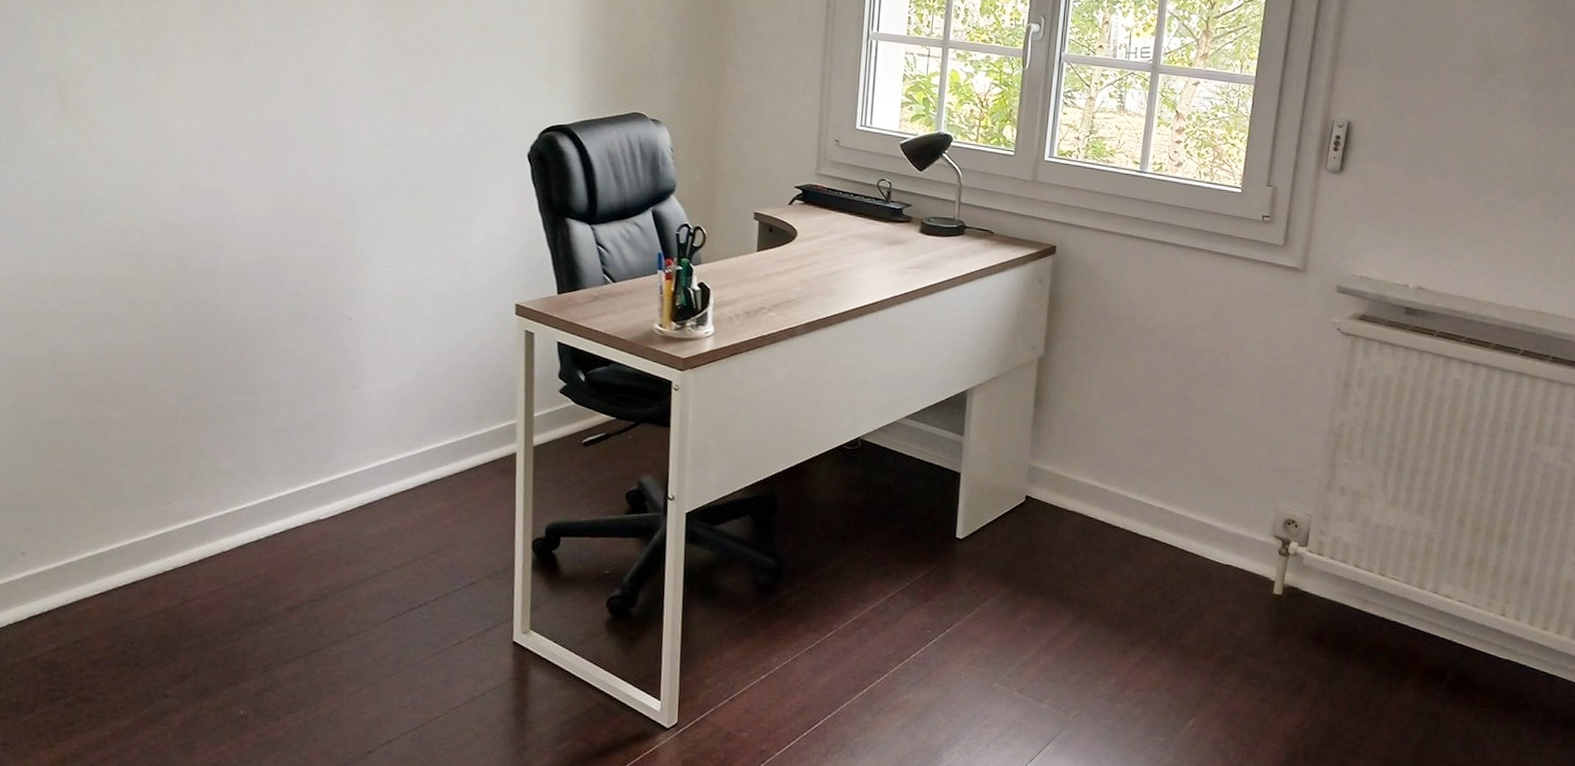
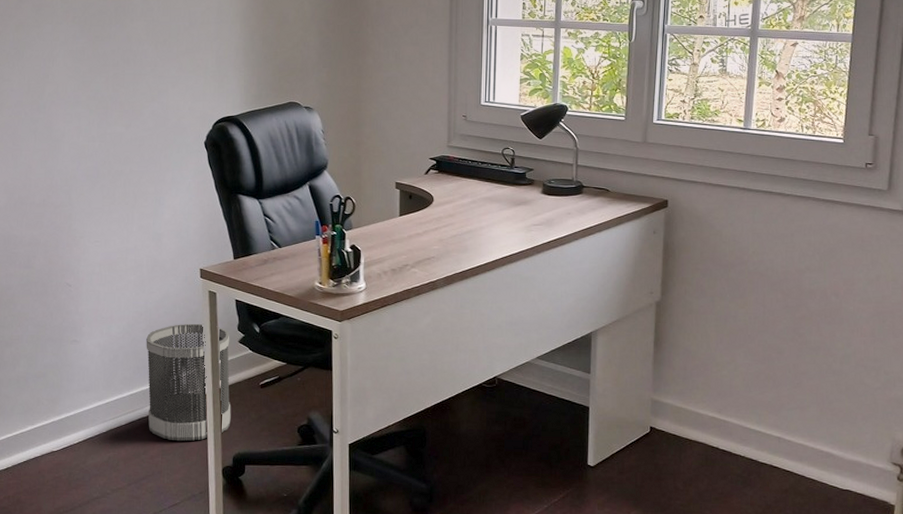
wastebasket: none [442,368,549,509] -> present [146,323,231,441]

